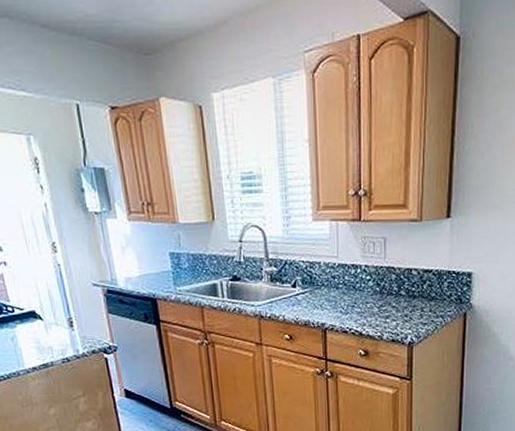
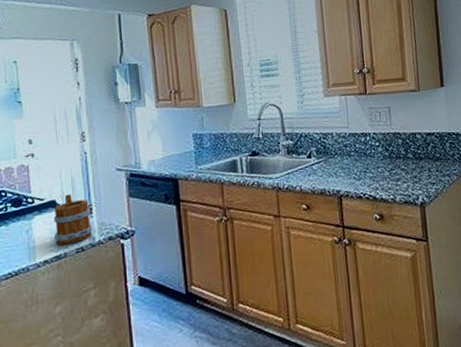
mug: none [35,305,75,355] -> present [53,194,92,246]

